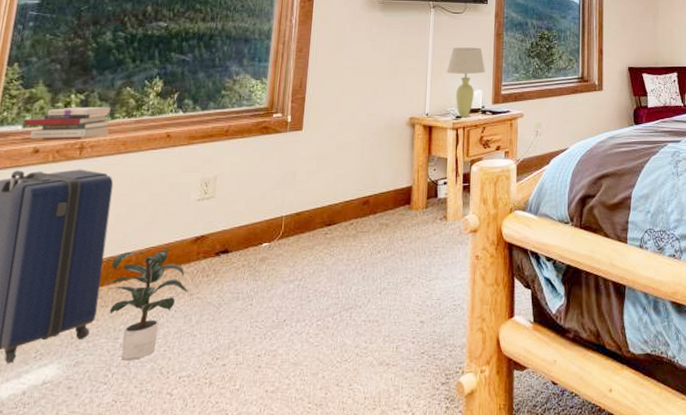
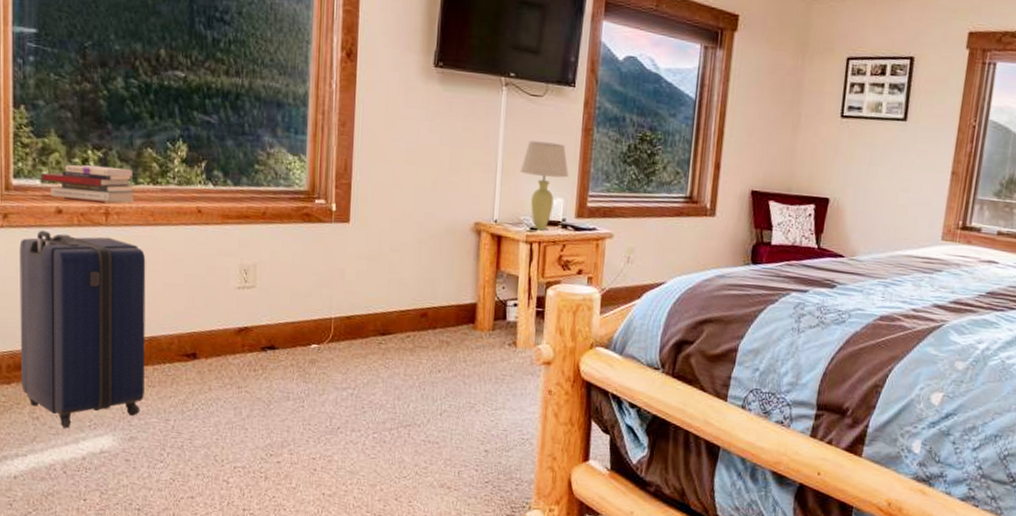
potted plant: present [109,249,189,360] -> none [154,334,237,444]

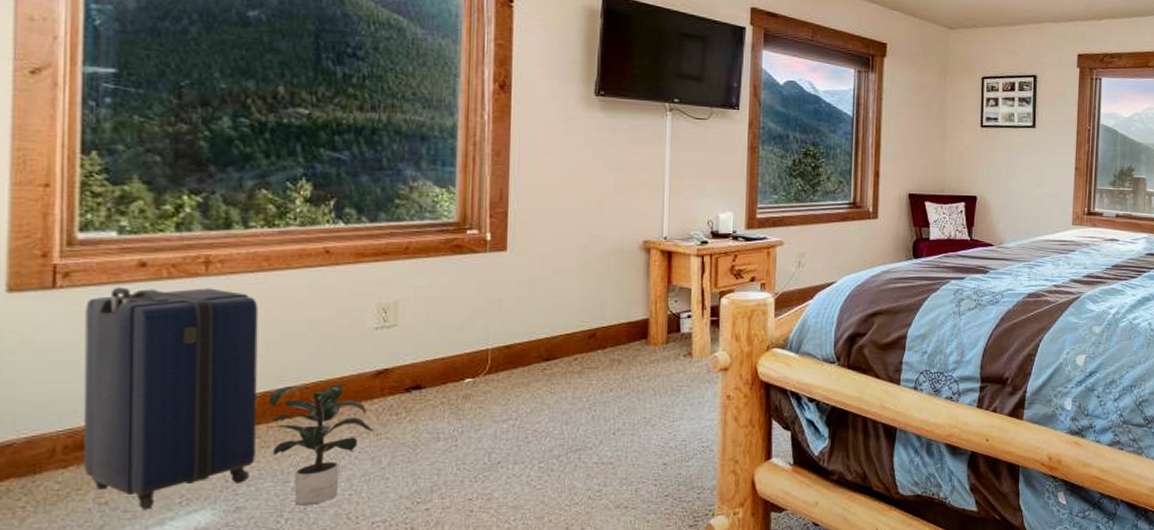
books: present [42,164,135,205] -> none [119,211,245,253]
potted plant: none [154,334,237,444] -> present [268,383,375,505]
table lamp: present [519,140,569,231] -> none [688,160,737,243]

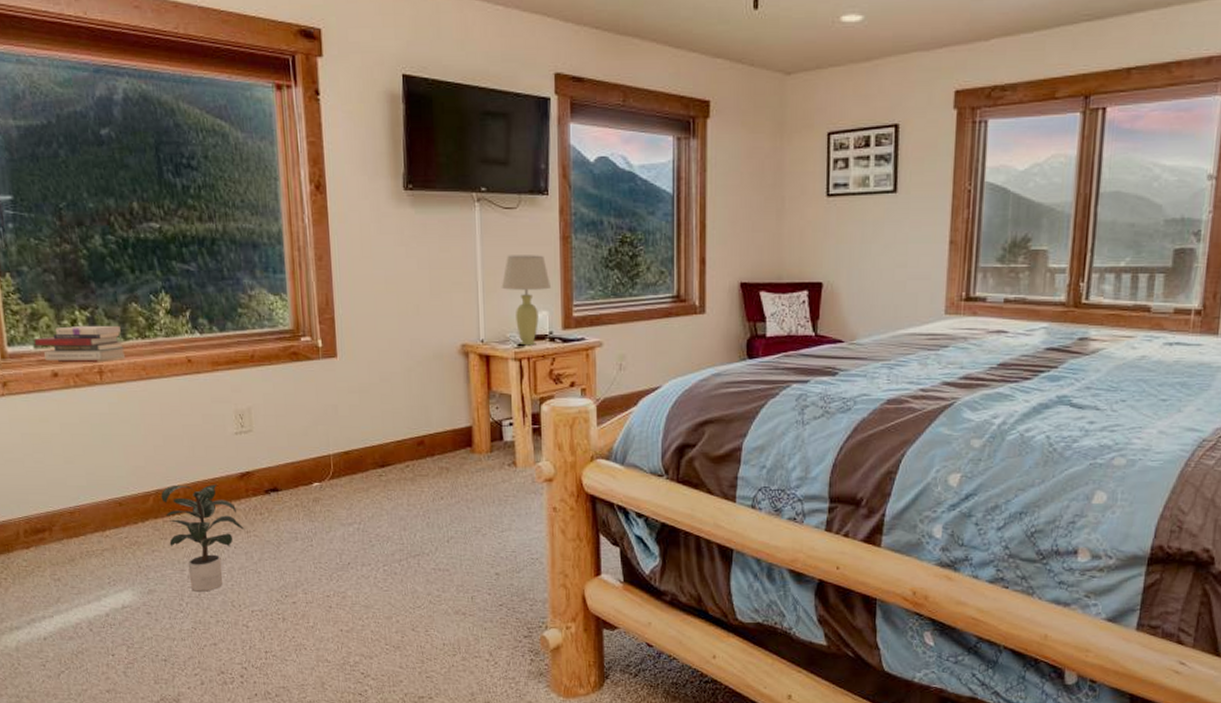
suitcase: present [82,287,259,510] -> none [21,395,158,587]
books: none [119,211,245,253] -> present [34,325,126,363]
table lamp: none [688,160,737,243] -> present [501,255,551,346]

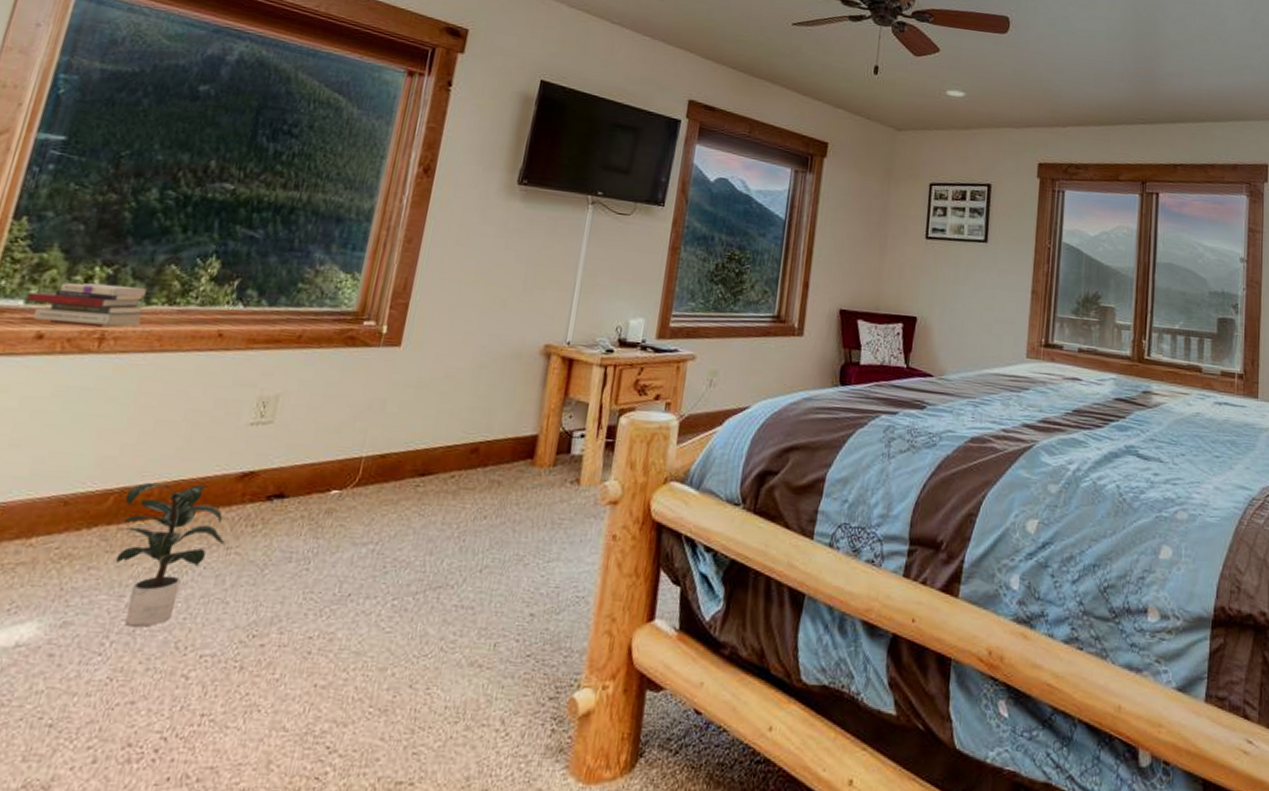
table lamp: present [501,255,551,346] -> none [599,259,652,353]

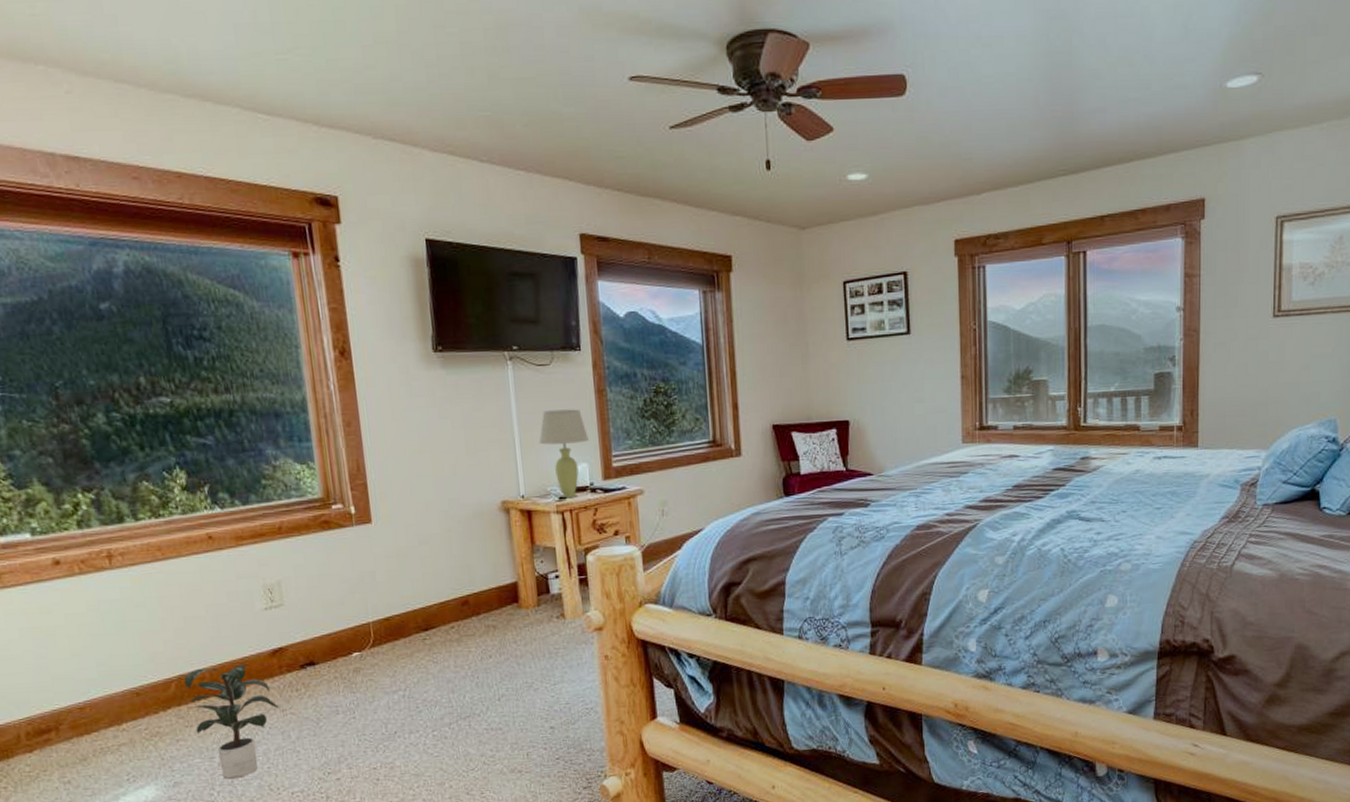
books: present [26,282,148,329] -> none [30,505,138,550]
table lamp: none [599,259,652,353] -> present [538,409,589,499]

